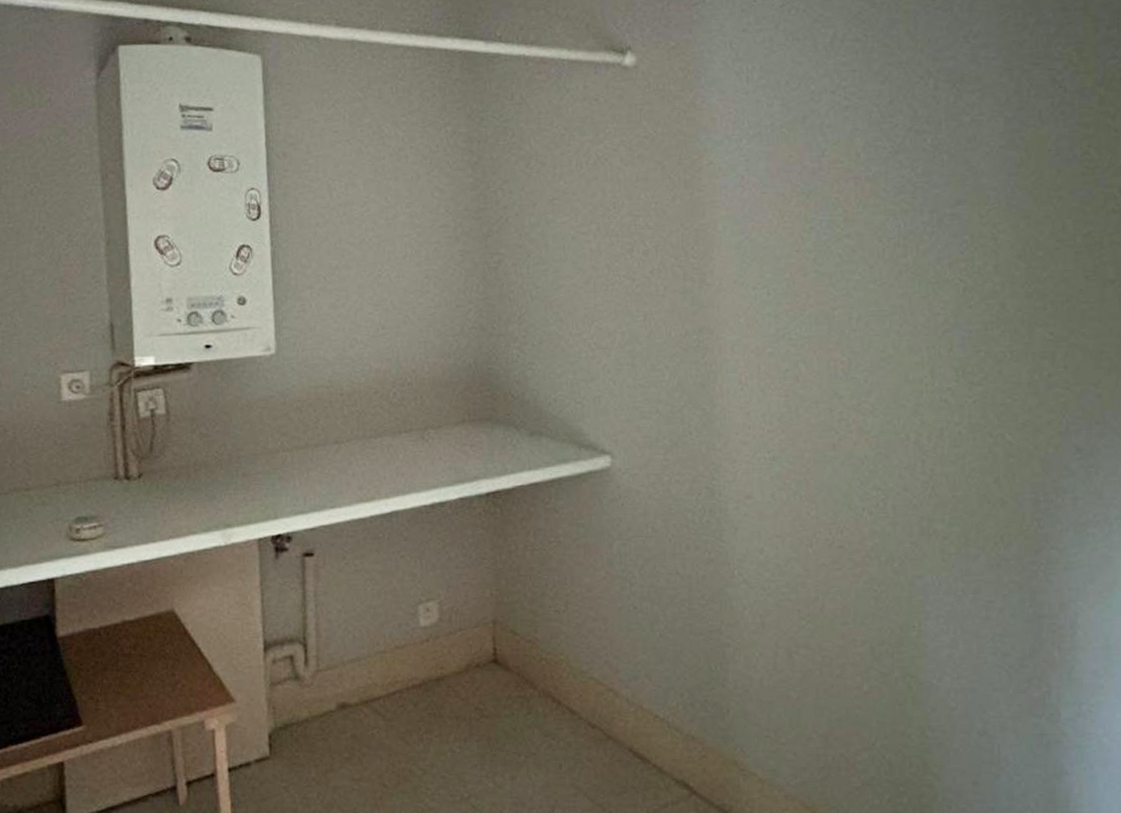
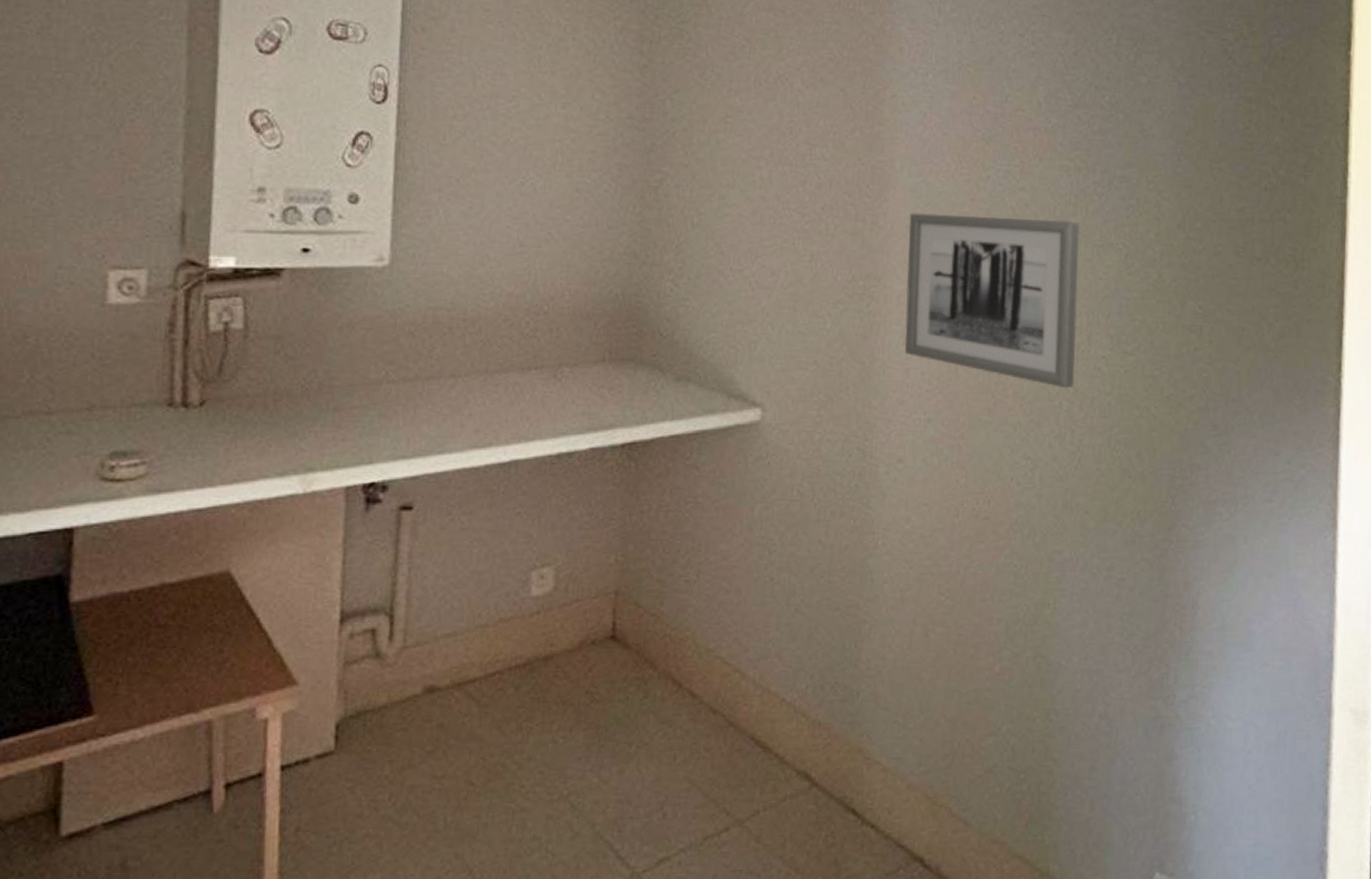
wall art: none [736,261,921,422] -> present [904,213,1080,389]

